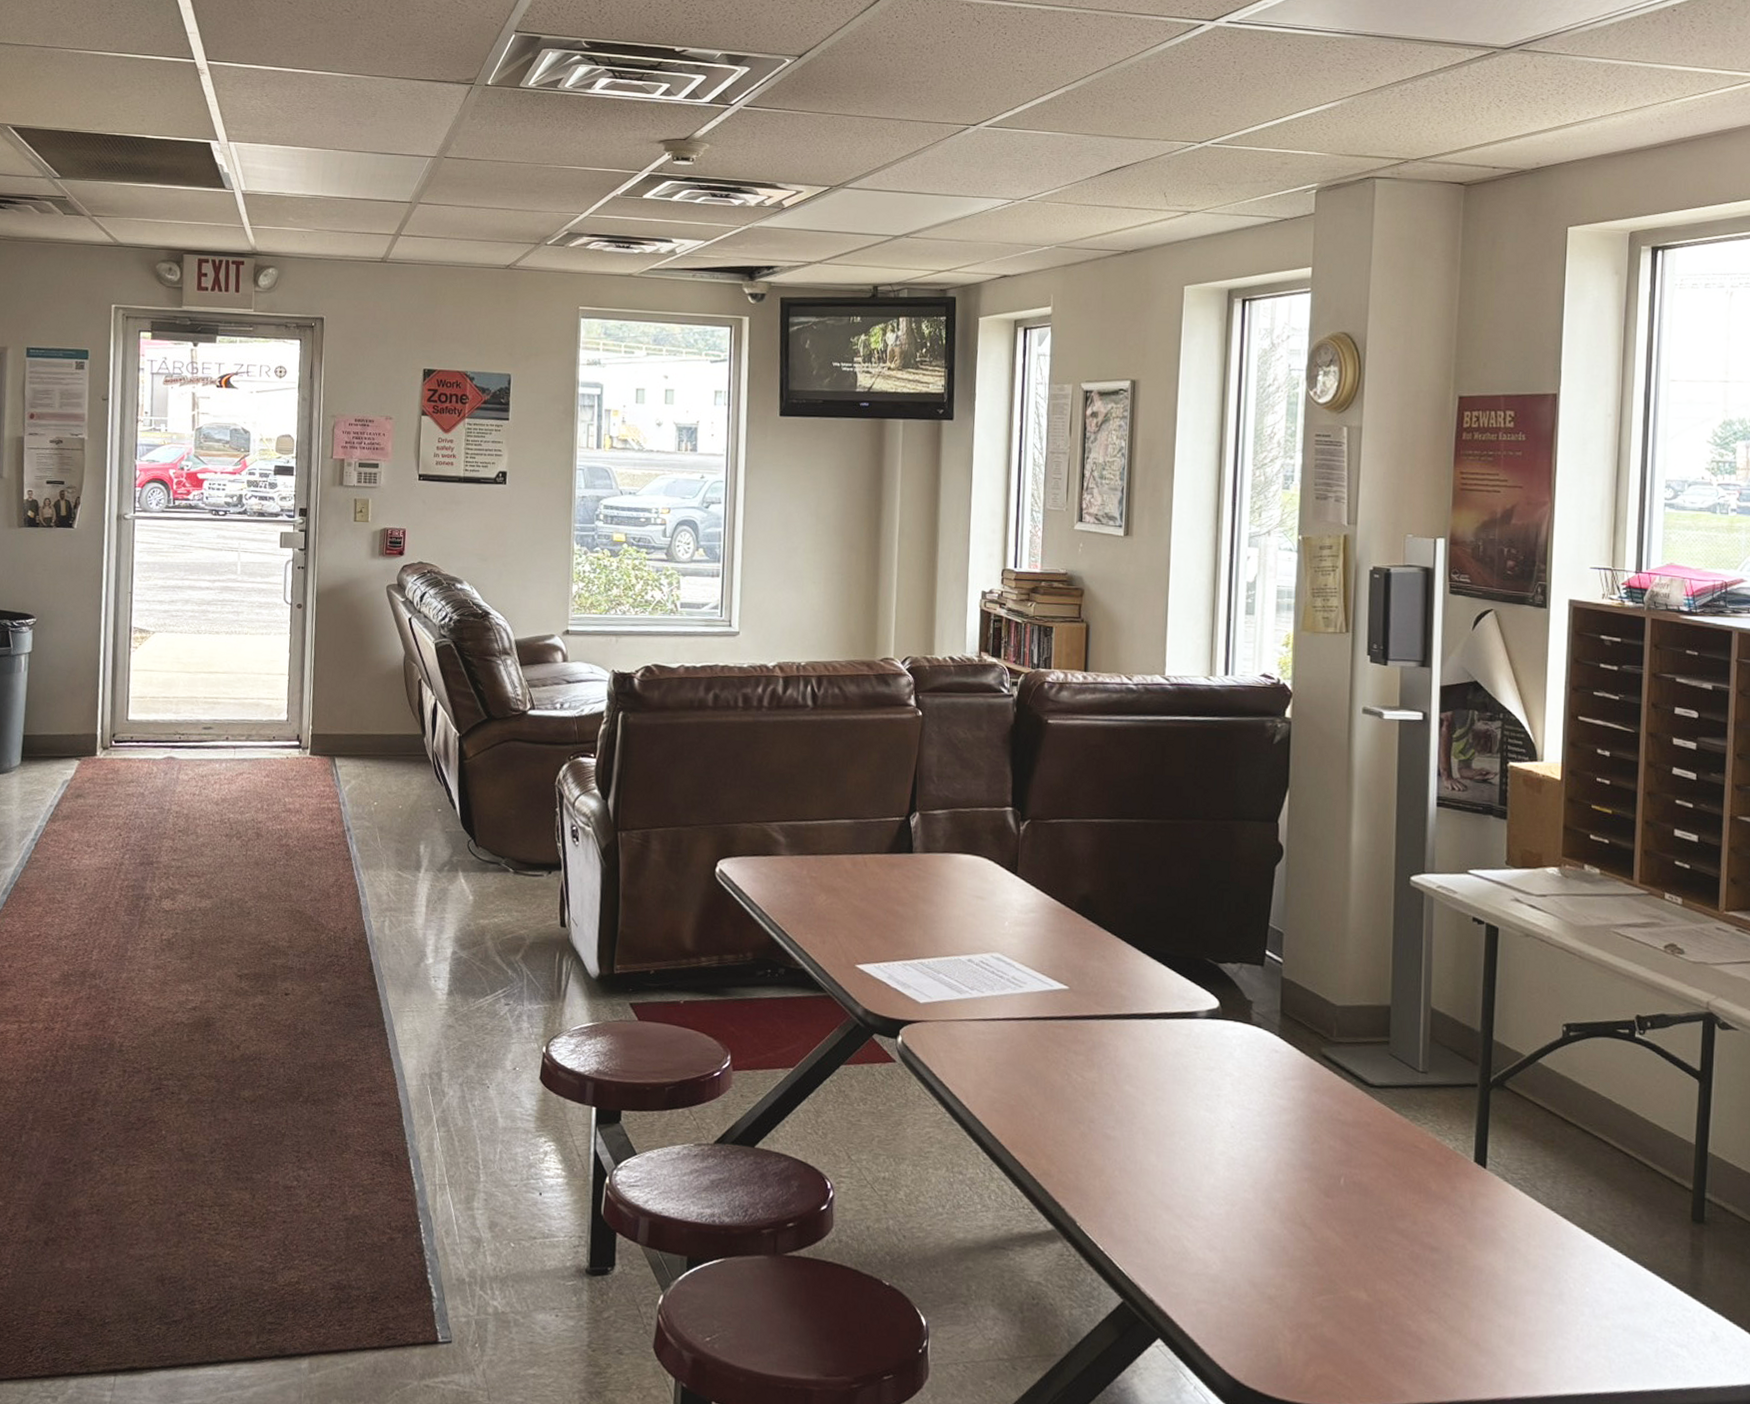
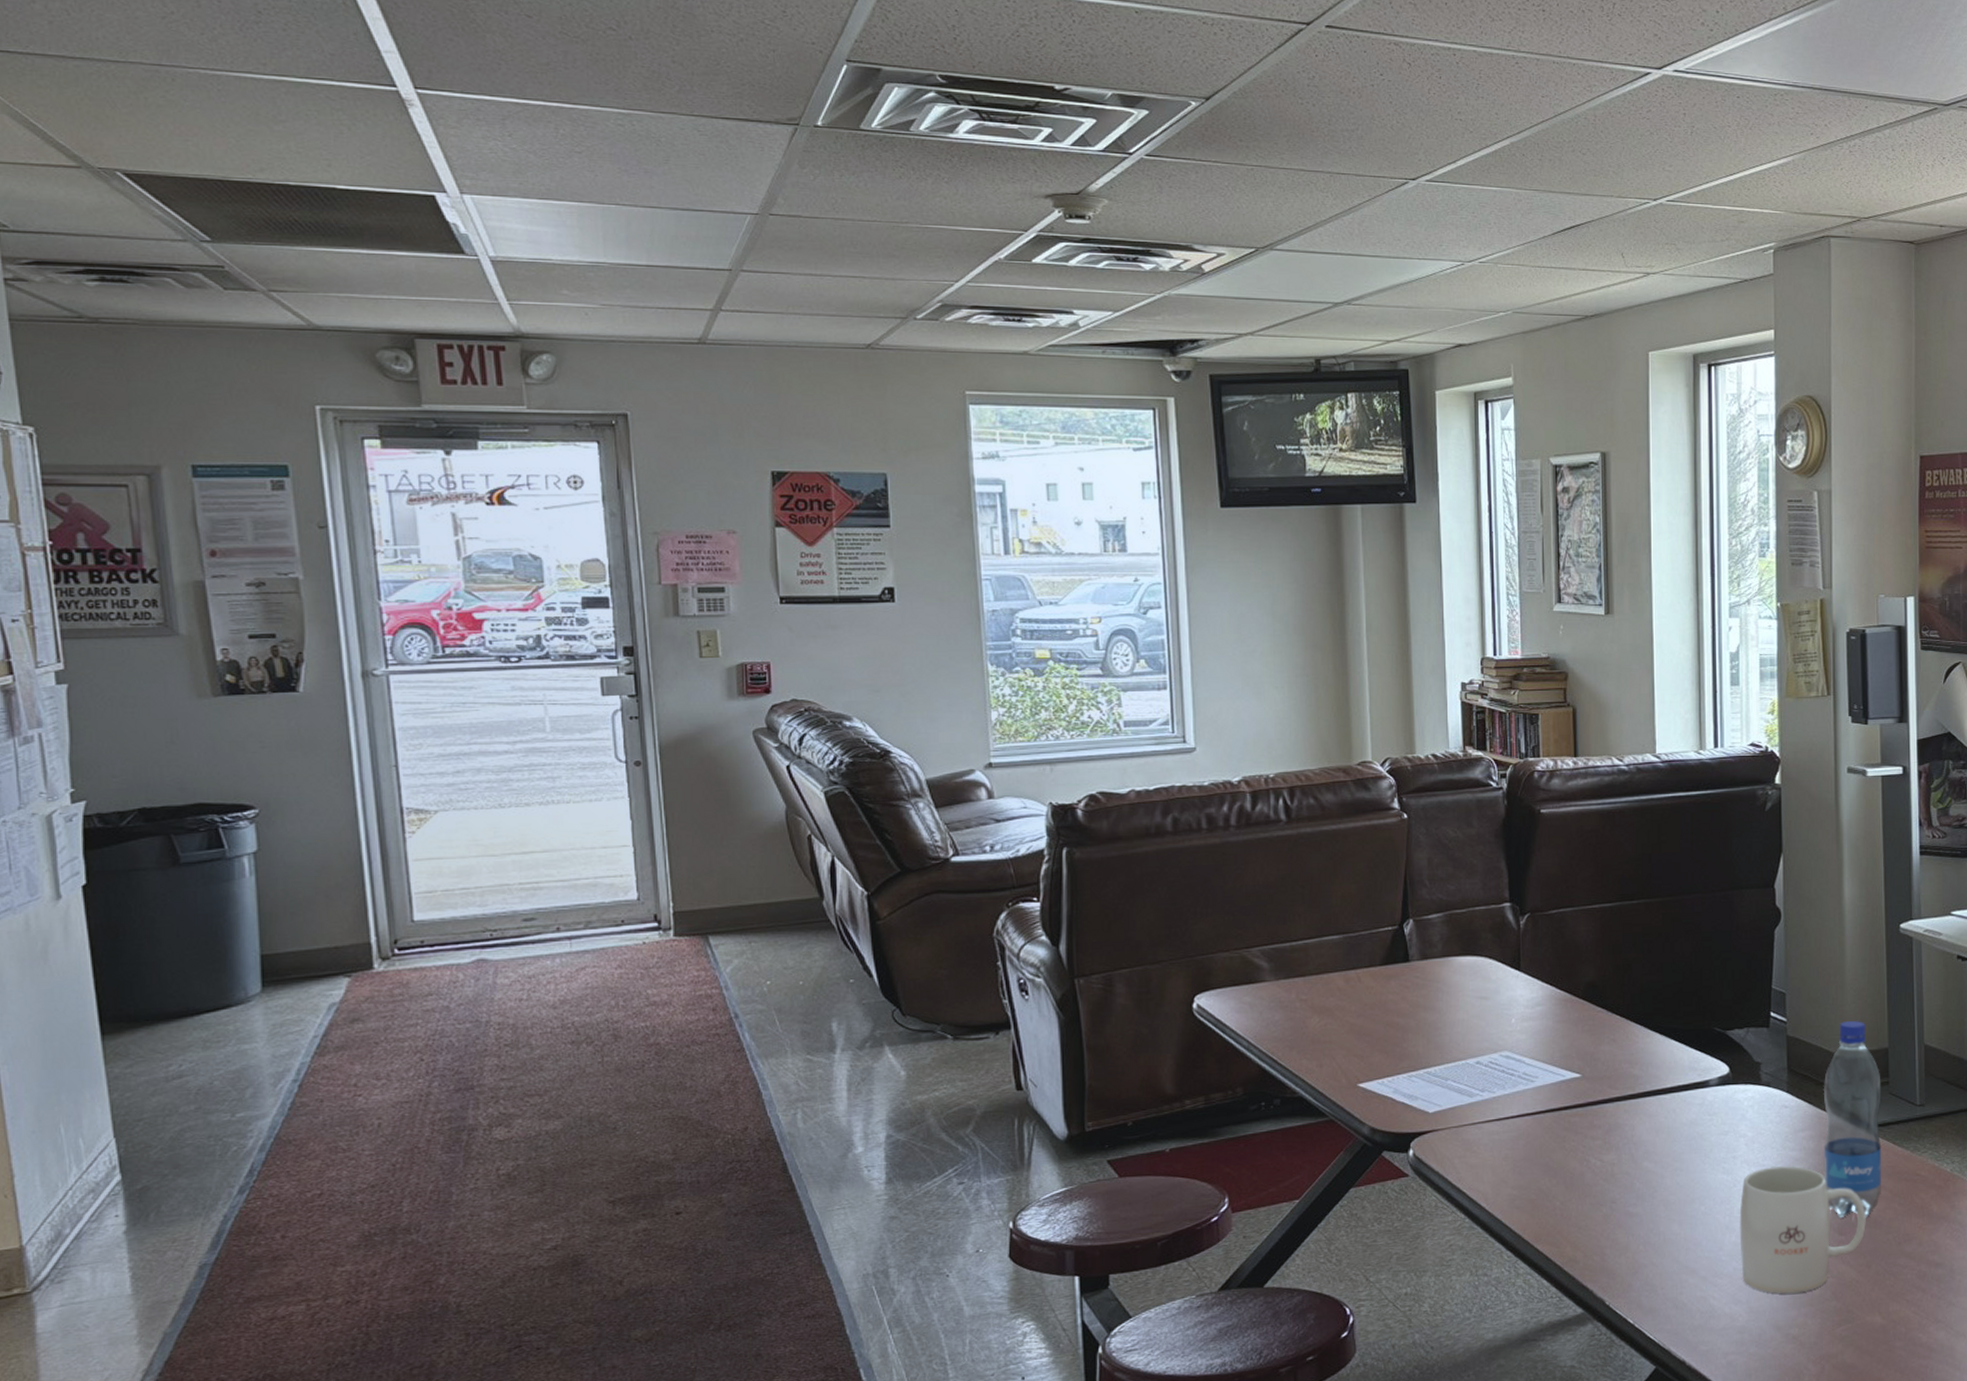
mug: none [1218,1112,1356,1251] -> present [1739,1166,1866,1294]
bottle: none [1312,971,1381,1183] -> present [1823,1021,1882,1217]

